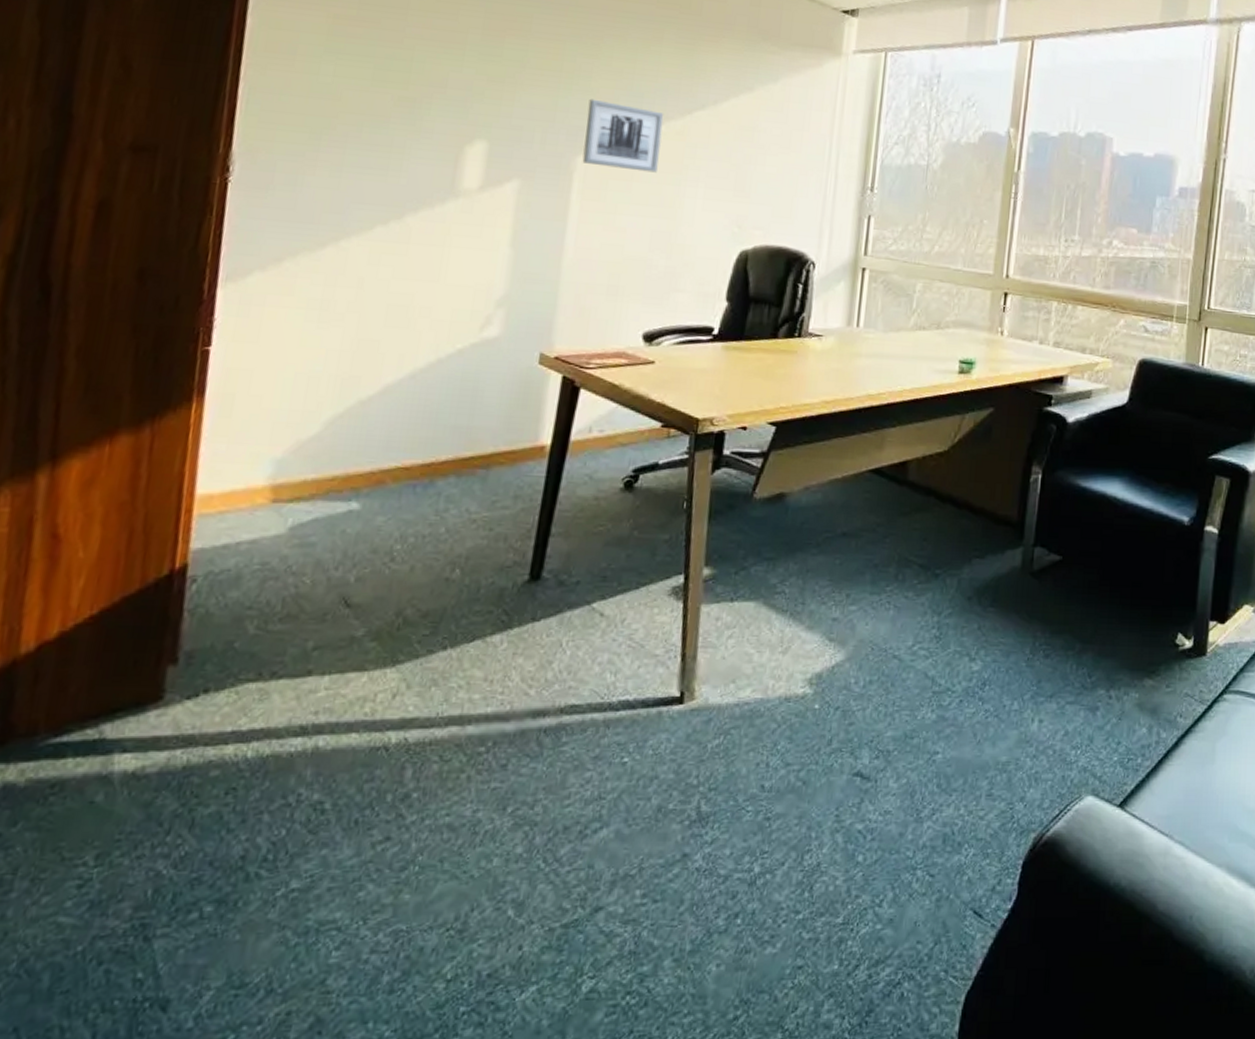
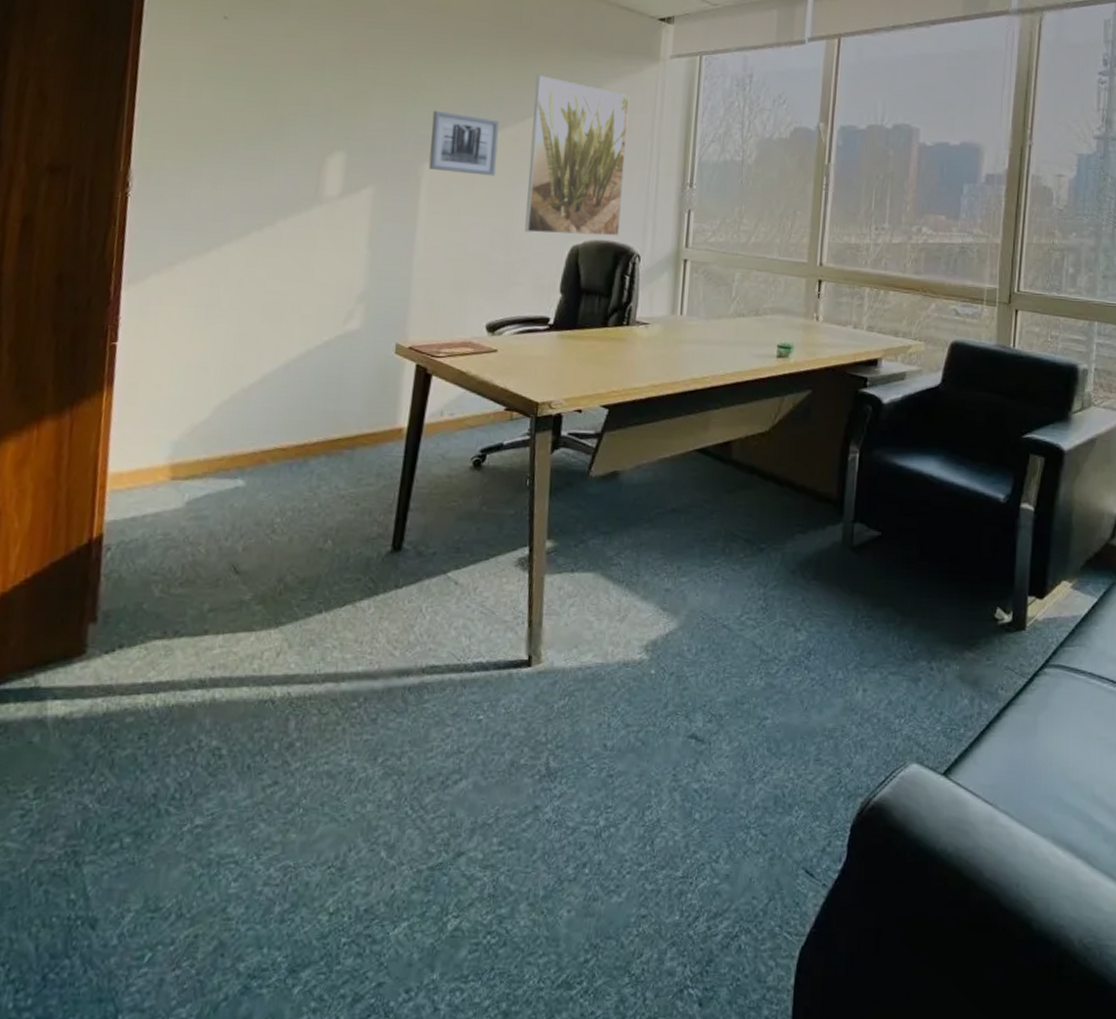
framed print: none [688,65,808,242] -> present [524,75,630,236]

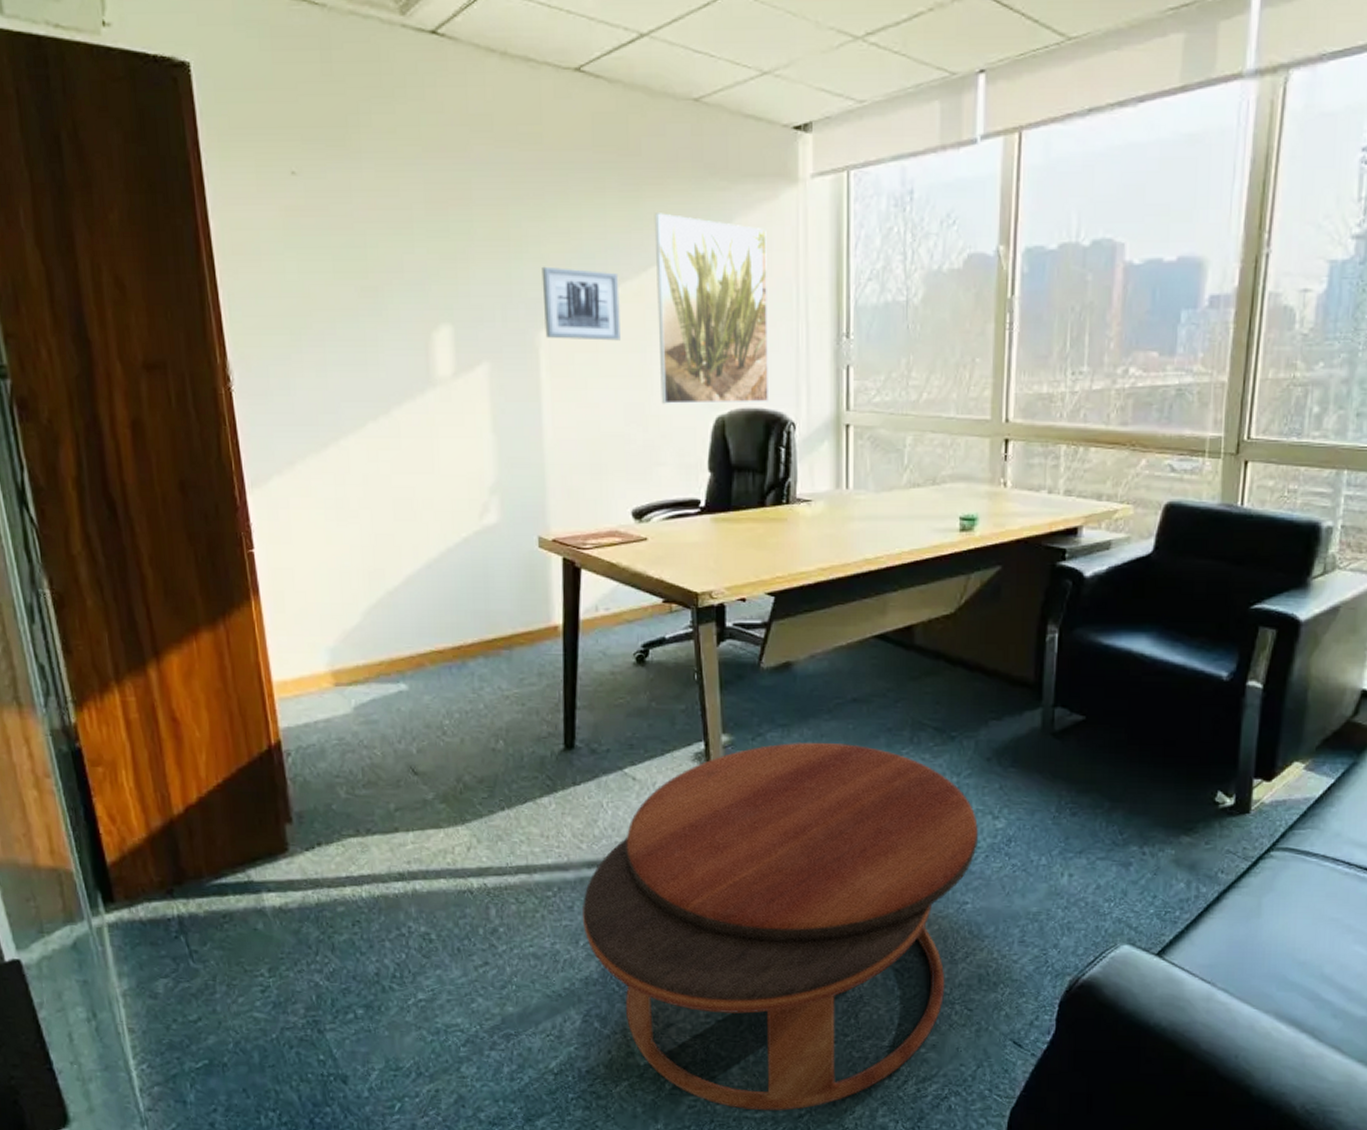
coffee table: none [384,549,782,956] -> present [582,742,979,1111]

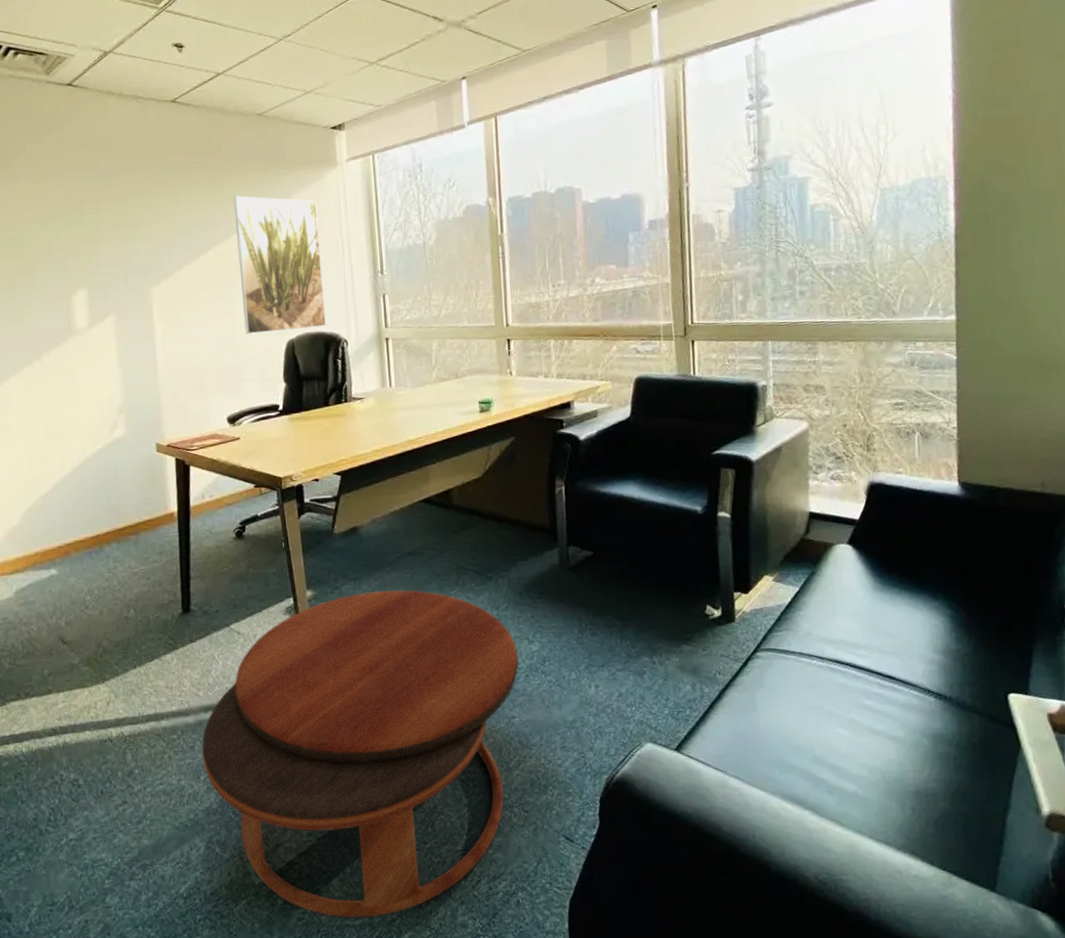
wall art: present [541,266,621,341] -> none [152,240,213,293]

